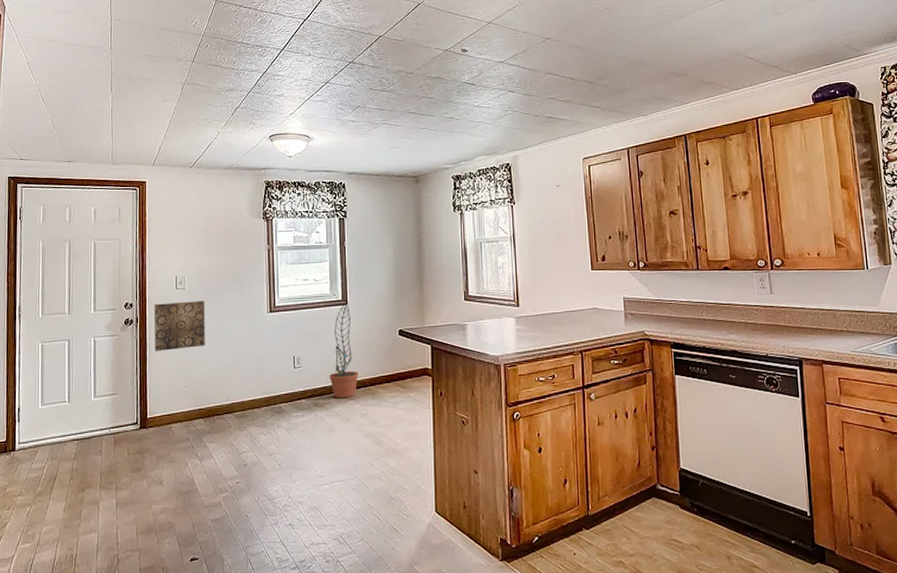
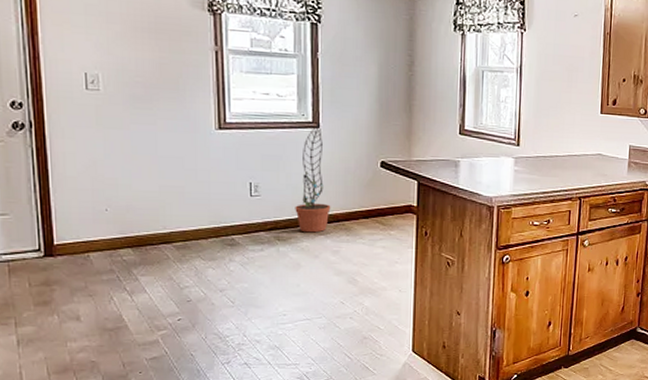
wall art: present [154,301,205,351] -> none [55,105,131,166]

